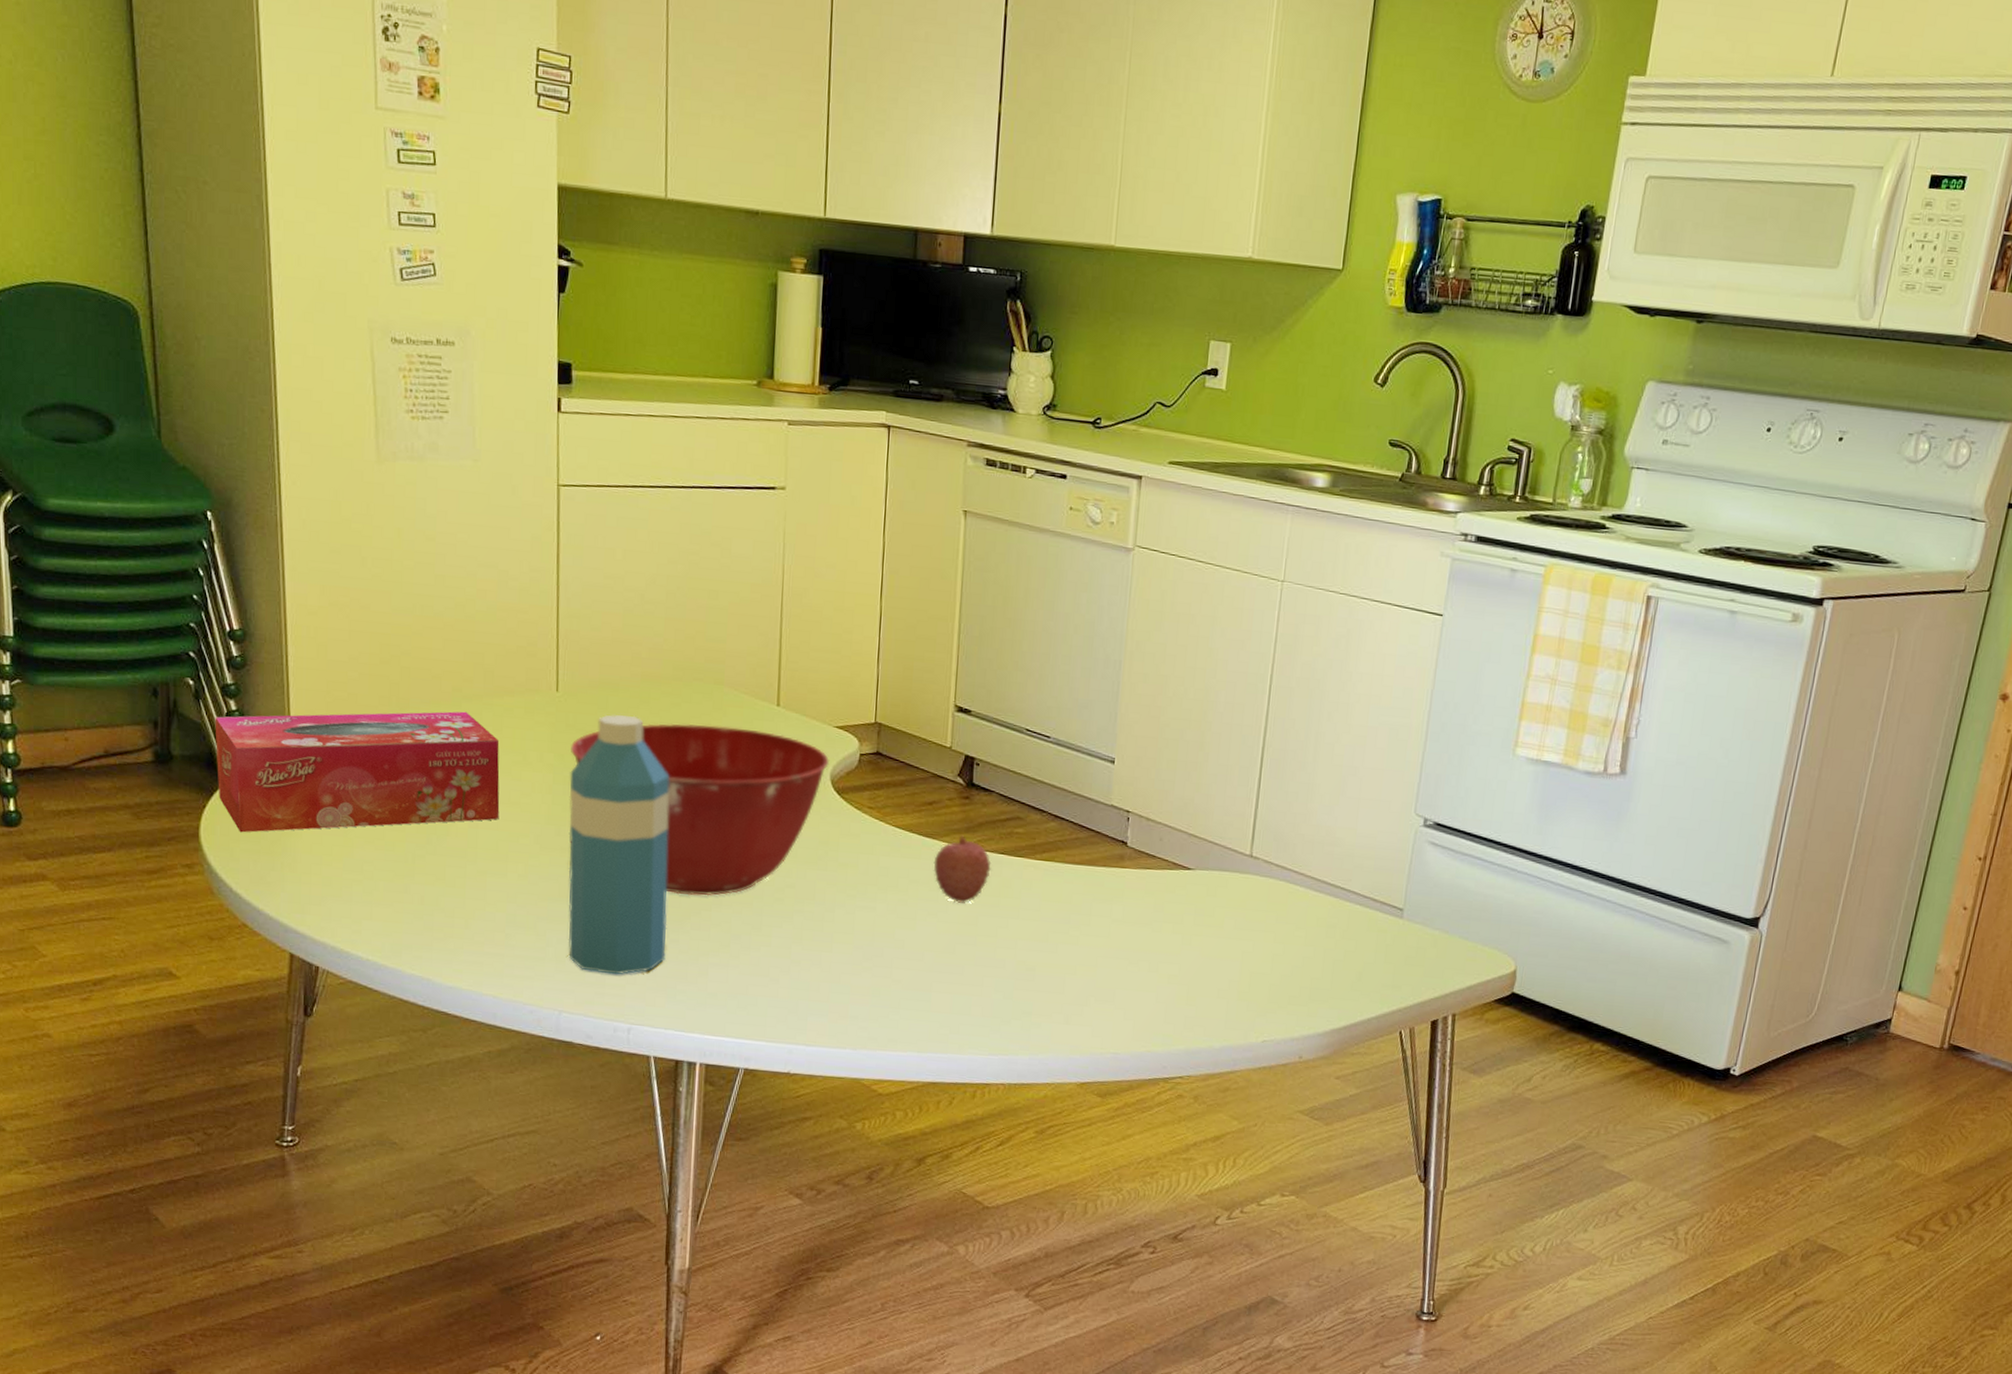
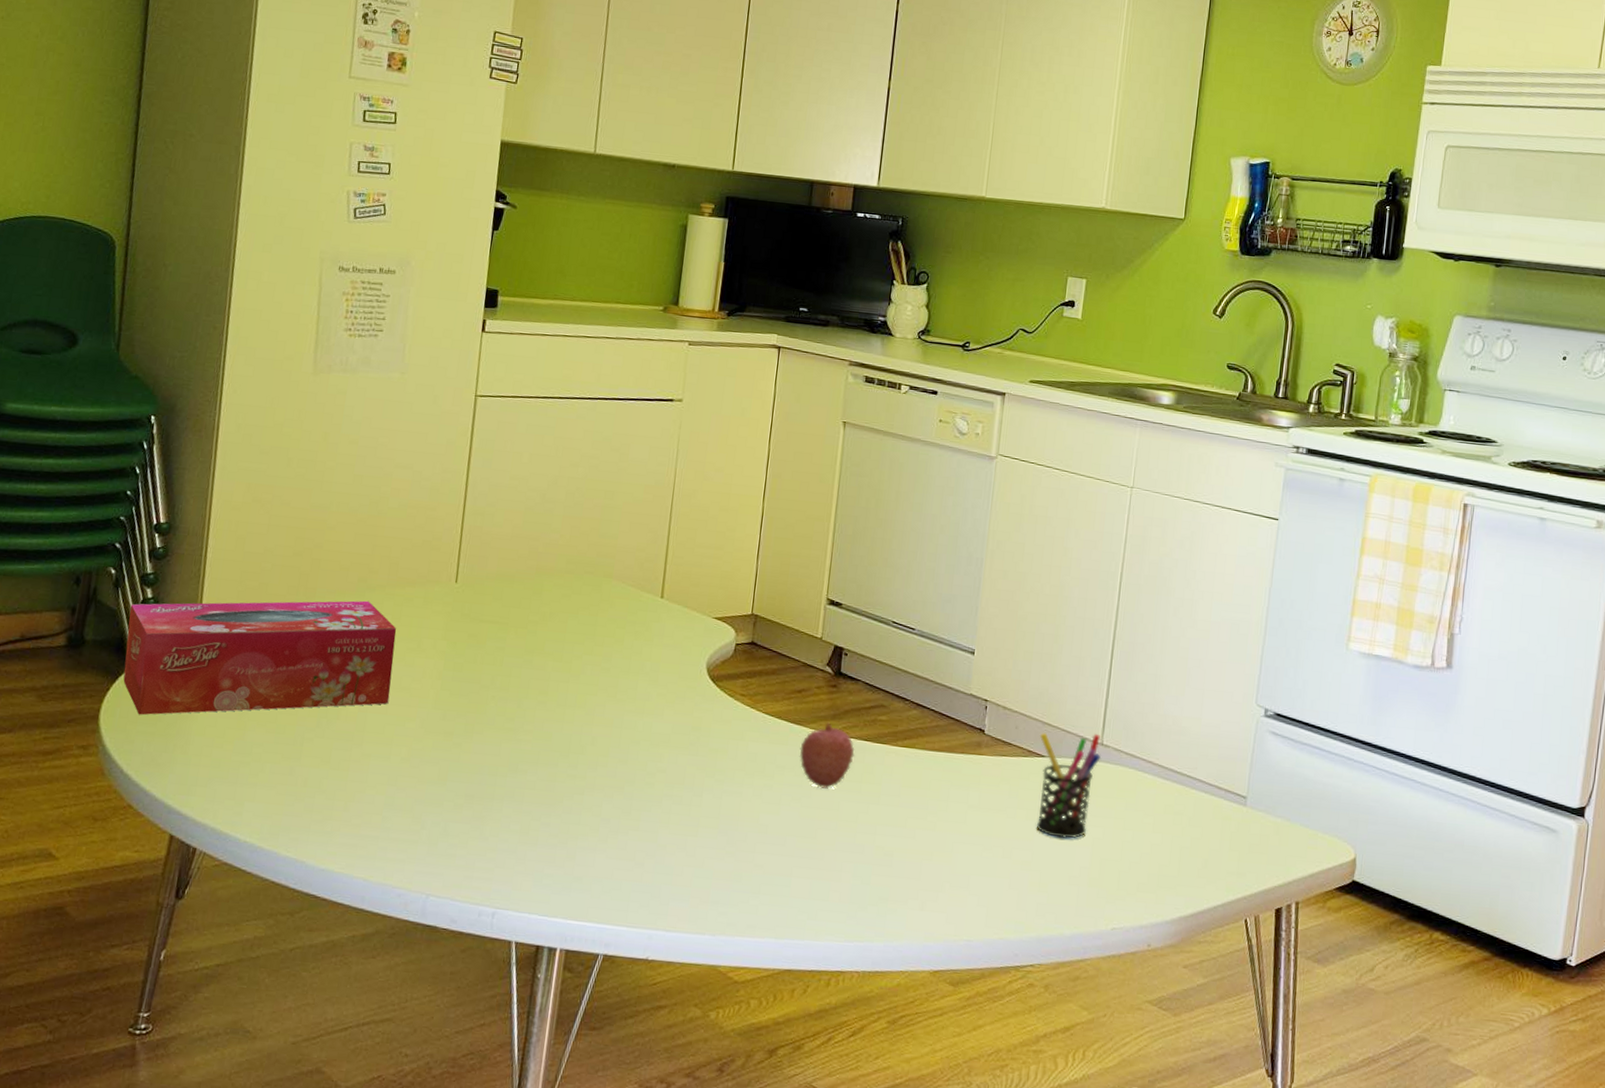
water bottle: present [568,714,670,975] -> none [441,604,555,858]
mixing bowl: present [571,723,829,896] -> none [463,613,707,780]
pen holder: none [1183,844,1251,952] -> present [1036,732,1102,839]

